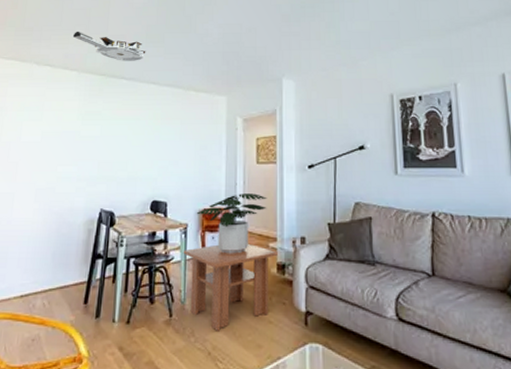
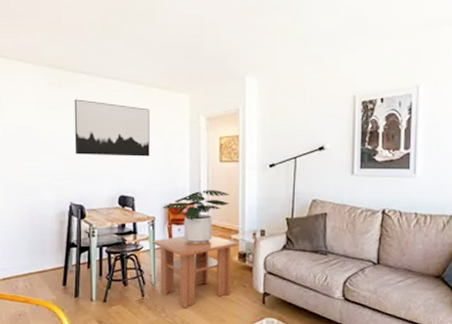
architectural model: present [72,31,146,61] -> none [23,18,103,54]
wall art: none [110,103,187,160] -> present [74,99,150,157]

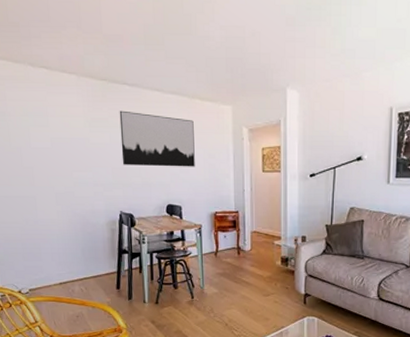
coffee table: present [151,235,239,308] -> none [199,241,282,309]
potted plant: present [162,190,230,244] -> none [209,199,272,250]

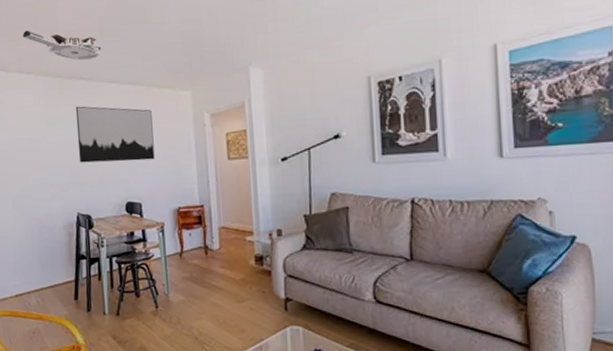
architectural model: none [64,28,146,65] -> present [22,30,101,60]

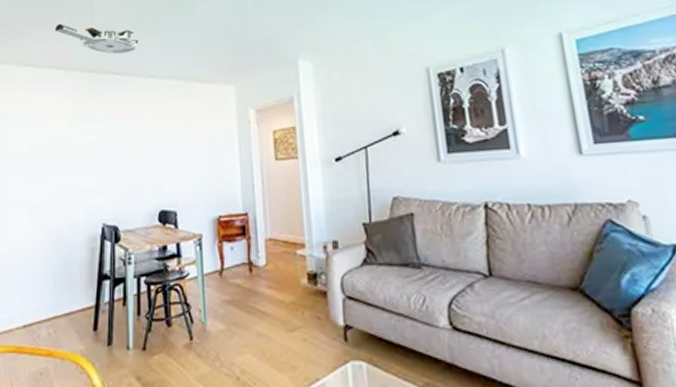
wall art: present [75,106,155,163] -> none [107,102,193,166]

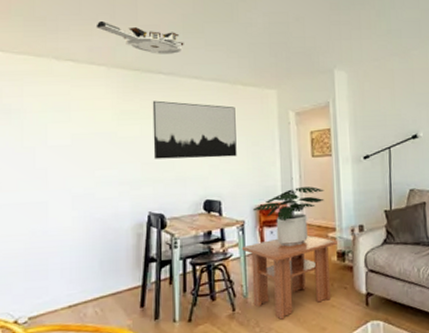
wall art: none [107,102,193,166] -> present [152,100,237,159]
coffee table: none [199,251,307,353] -> present [241,235,337,320]
potted plant: none [210,195,291,266] -> present [252,187,325,247]

